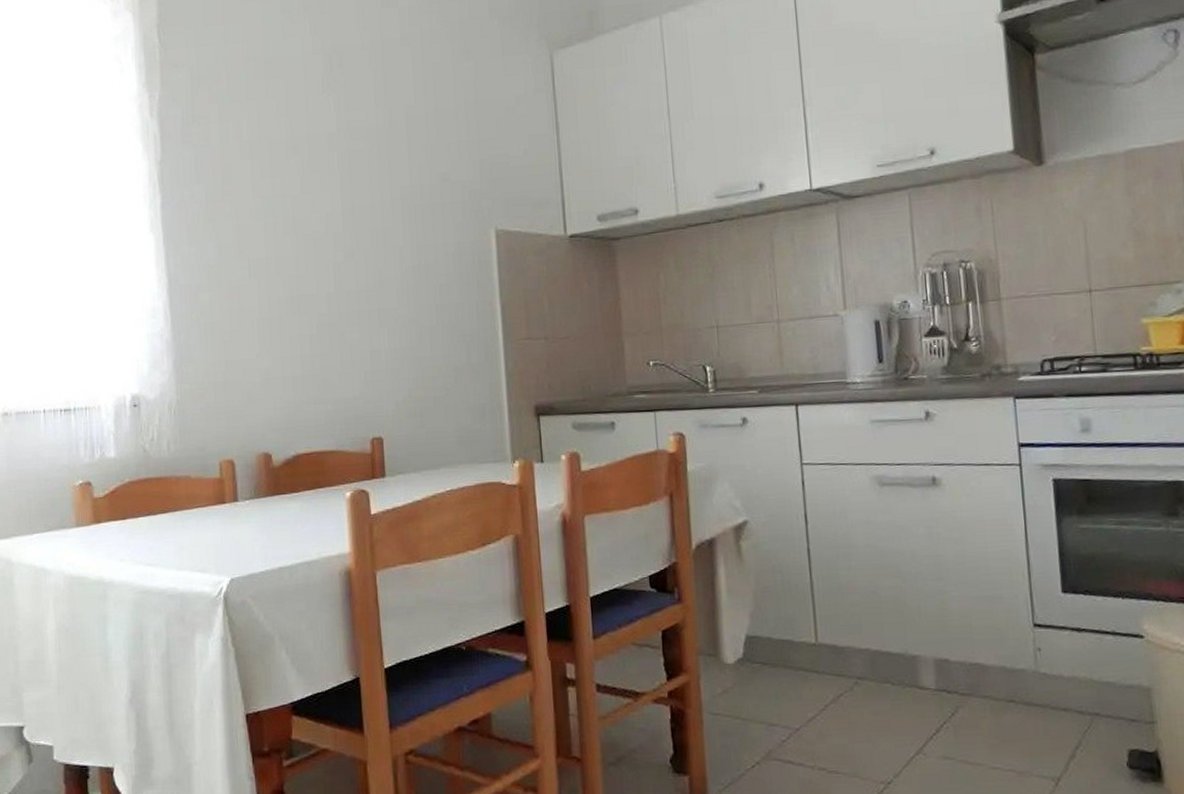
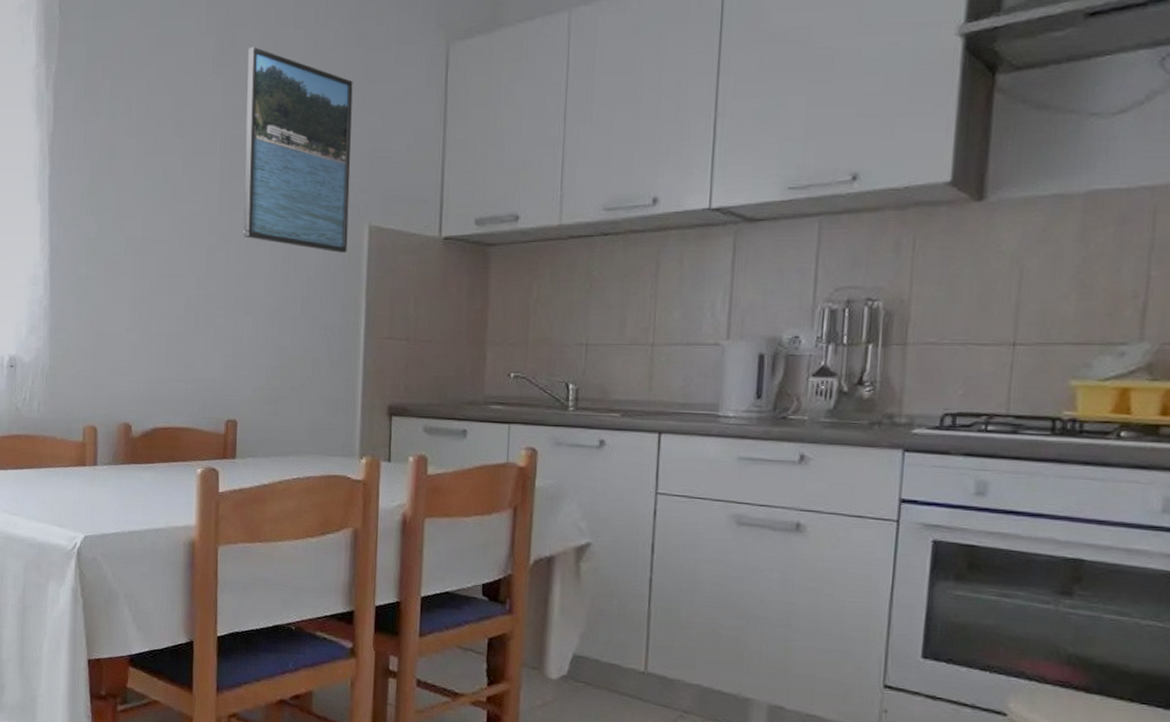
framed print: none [356,64,476,259] -> present [243,46,353,253]

